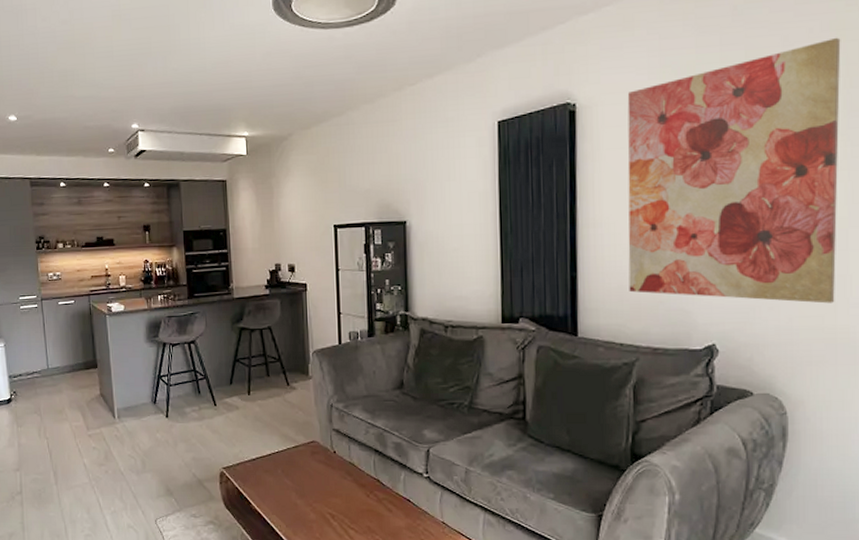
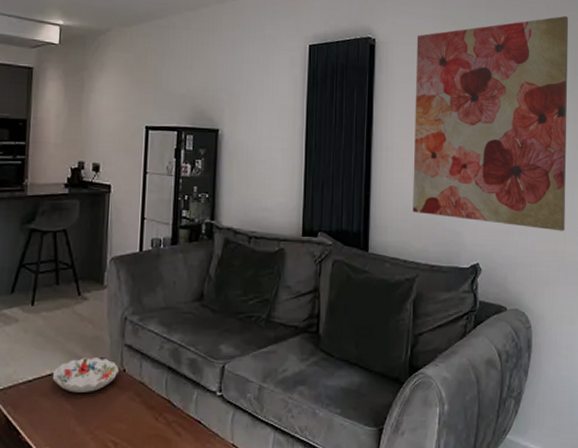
decorative bowl: none [272,440,330,470] -> present [52,357,119,393]

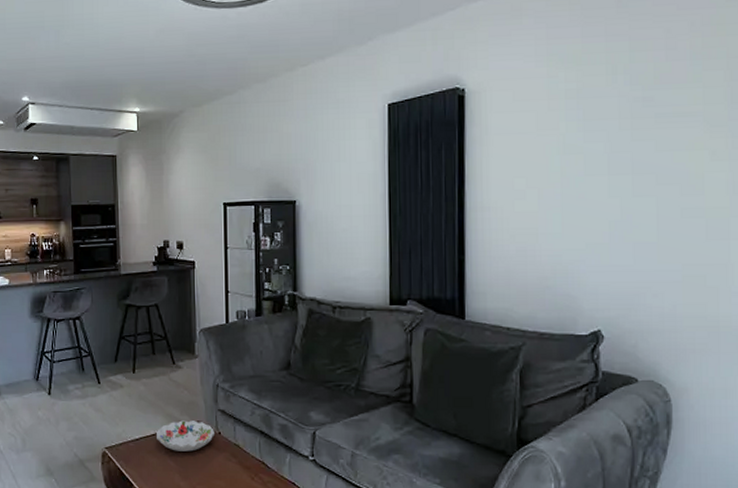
wall art: present [413,15,569,231] -> none [515,31,722,292]

